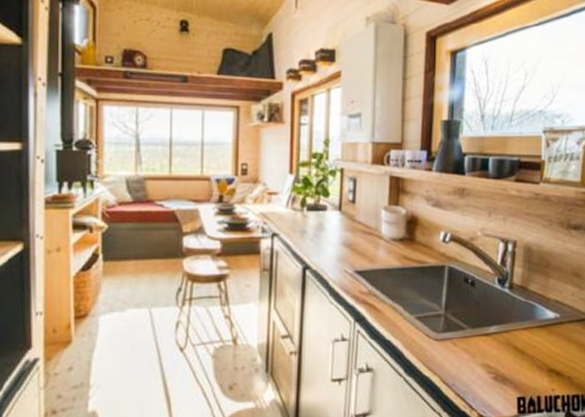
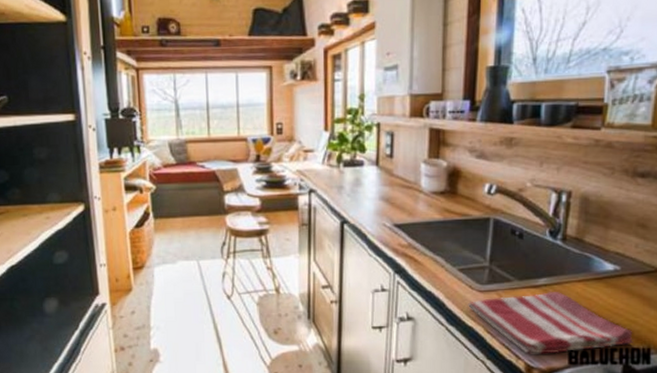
dish towel: none [424,339,573,404] -> present [467,291,633,354]

